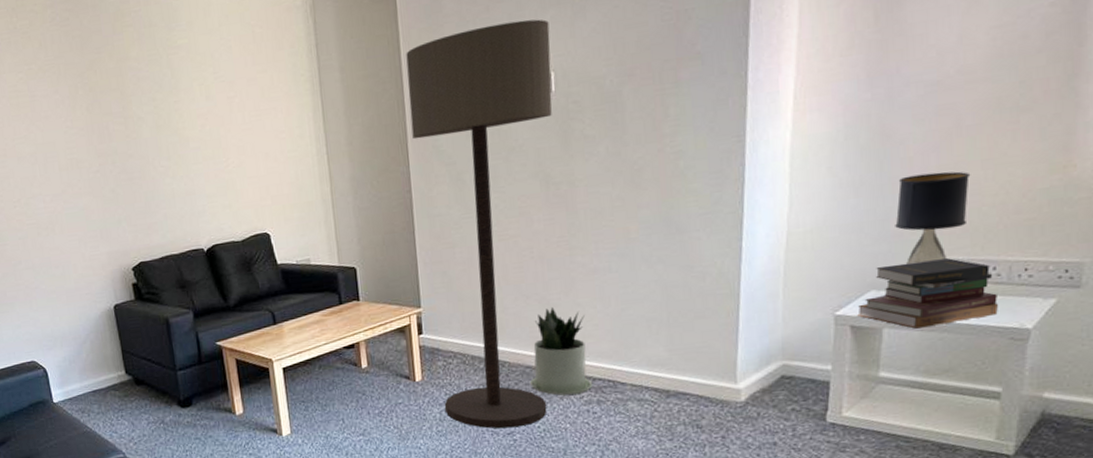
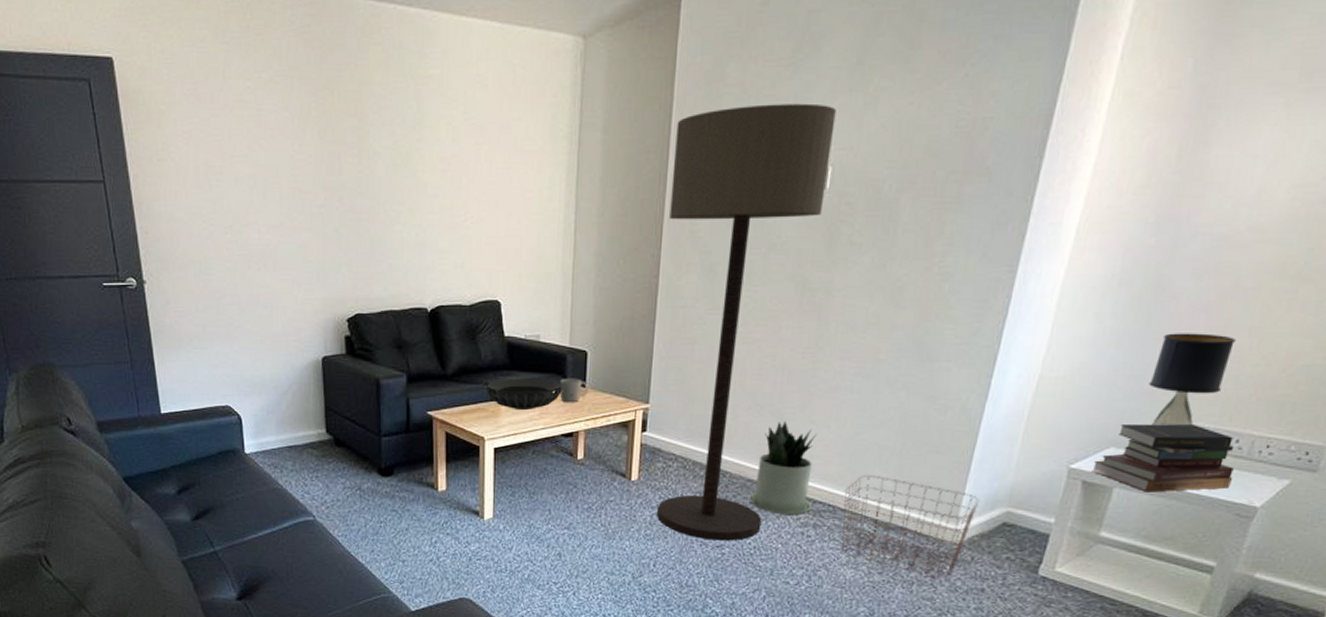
decorative bowl: none [266,298,338,330] -> present [485,378,562,410]
mug: none [334,293,362,317] -> present [559,378,588,402]
basket: none [621,346,755,438] -> present [842,474,980,578]

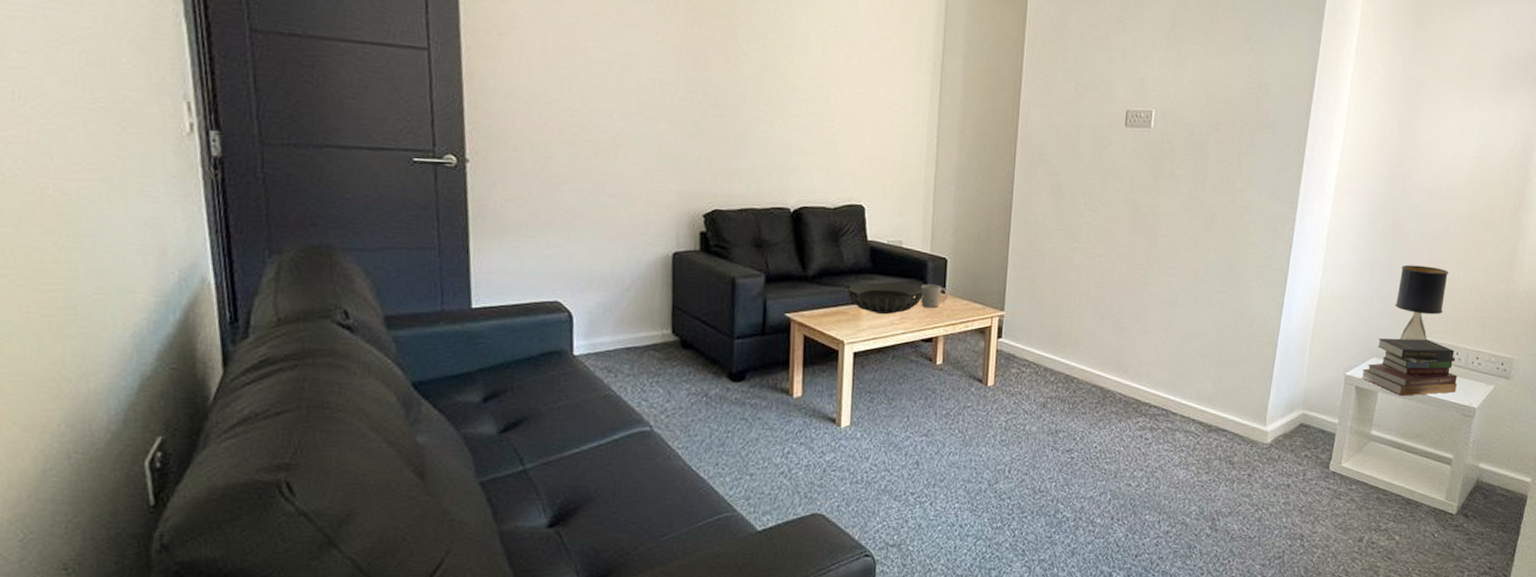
floor lamp: present [656,103,836,541] -> none [1011,51,1157,445]
planter: present [748,420,817,515] -> none [1093,330,1150,418]
basket: present [842,474,980,578] -> none [1174,380,1282,476]

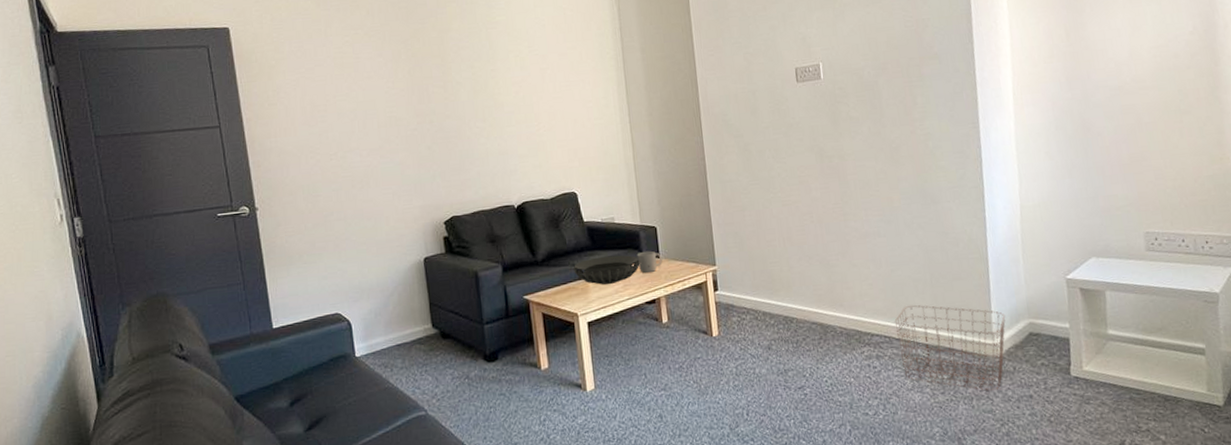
basket: none [1174,380,1282,476] -> present [894,305,1006,391]
books: present [1361,338,1457,396] -> none [1084,231,1192,292]
table lamp: present [1395,264,1449,341] -> none [1101,159,1156,236]

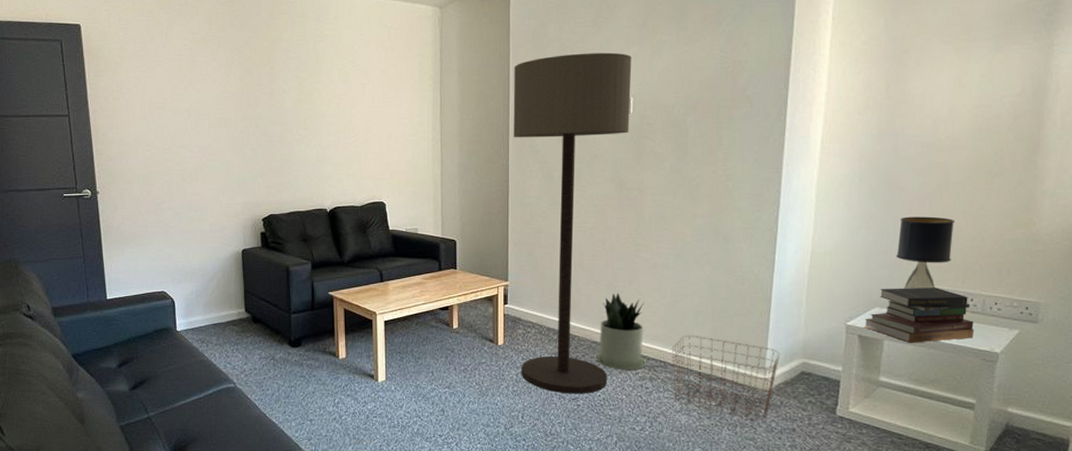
decorative bowl: present [573,255,640,285] -> none [375,263,438,288]
mug: present [637,250,663,273] -> none [435,262,459,281]
floor lamp: none [698,19,833,383] -> present [513,52,632,394]
planter: none [815,267,872,351] -> present [594,292,647,370]
books: none [1084,231,1192,292] -> present [864,288,974,343]
table lamp: none [1101,159,1156,236] -> present [896,216,955,289]

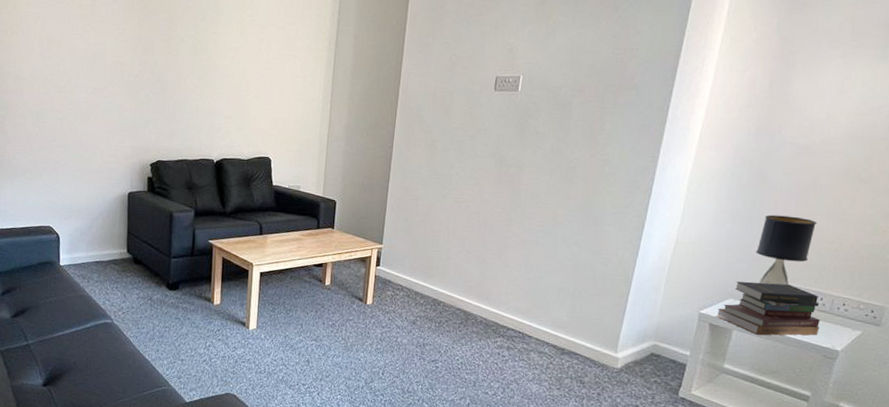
floor lamp: present [513,52,632,394] -> none [385,26,526,357]
planter: present [594,292,647,370] -> none [457,264,510,339]
basket: present [671,335,781,420] -> none [529,309,634,395]

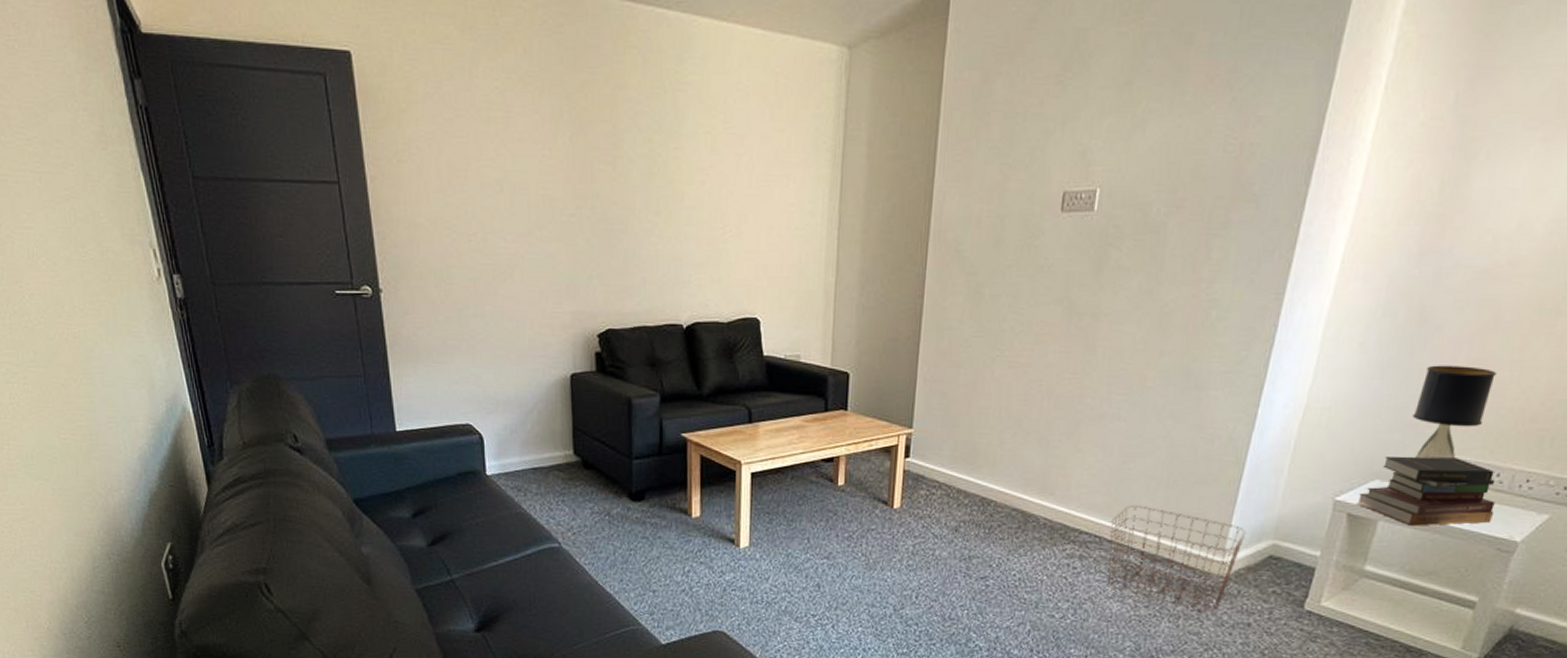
basket: none [529,309,634,395] -> present [1108,504,1247,612]

